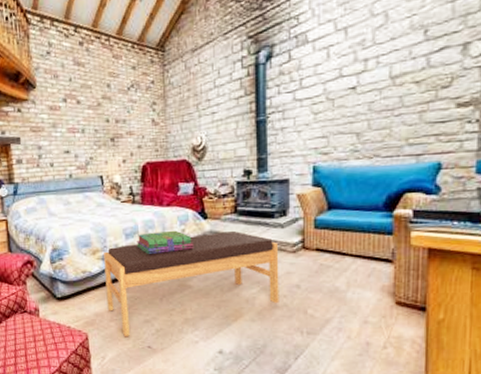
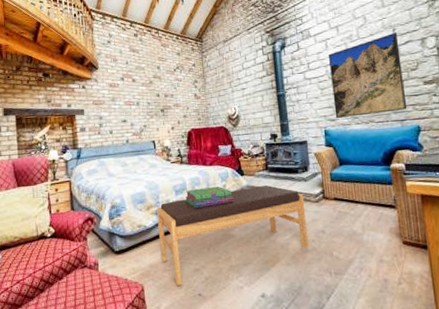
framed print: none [329,34,431,151] -> present [329,32,407,118]

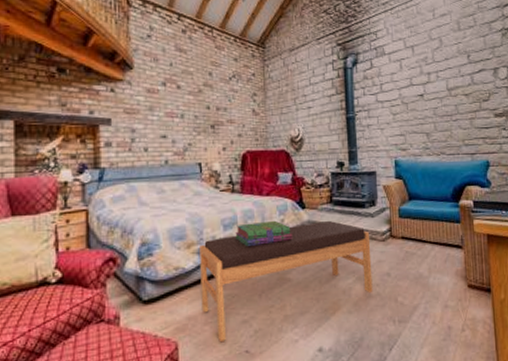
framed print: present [329,32,407,118] -> none [403,59,478,147]

